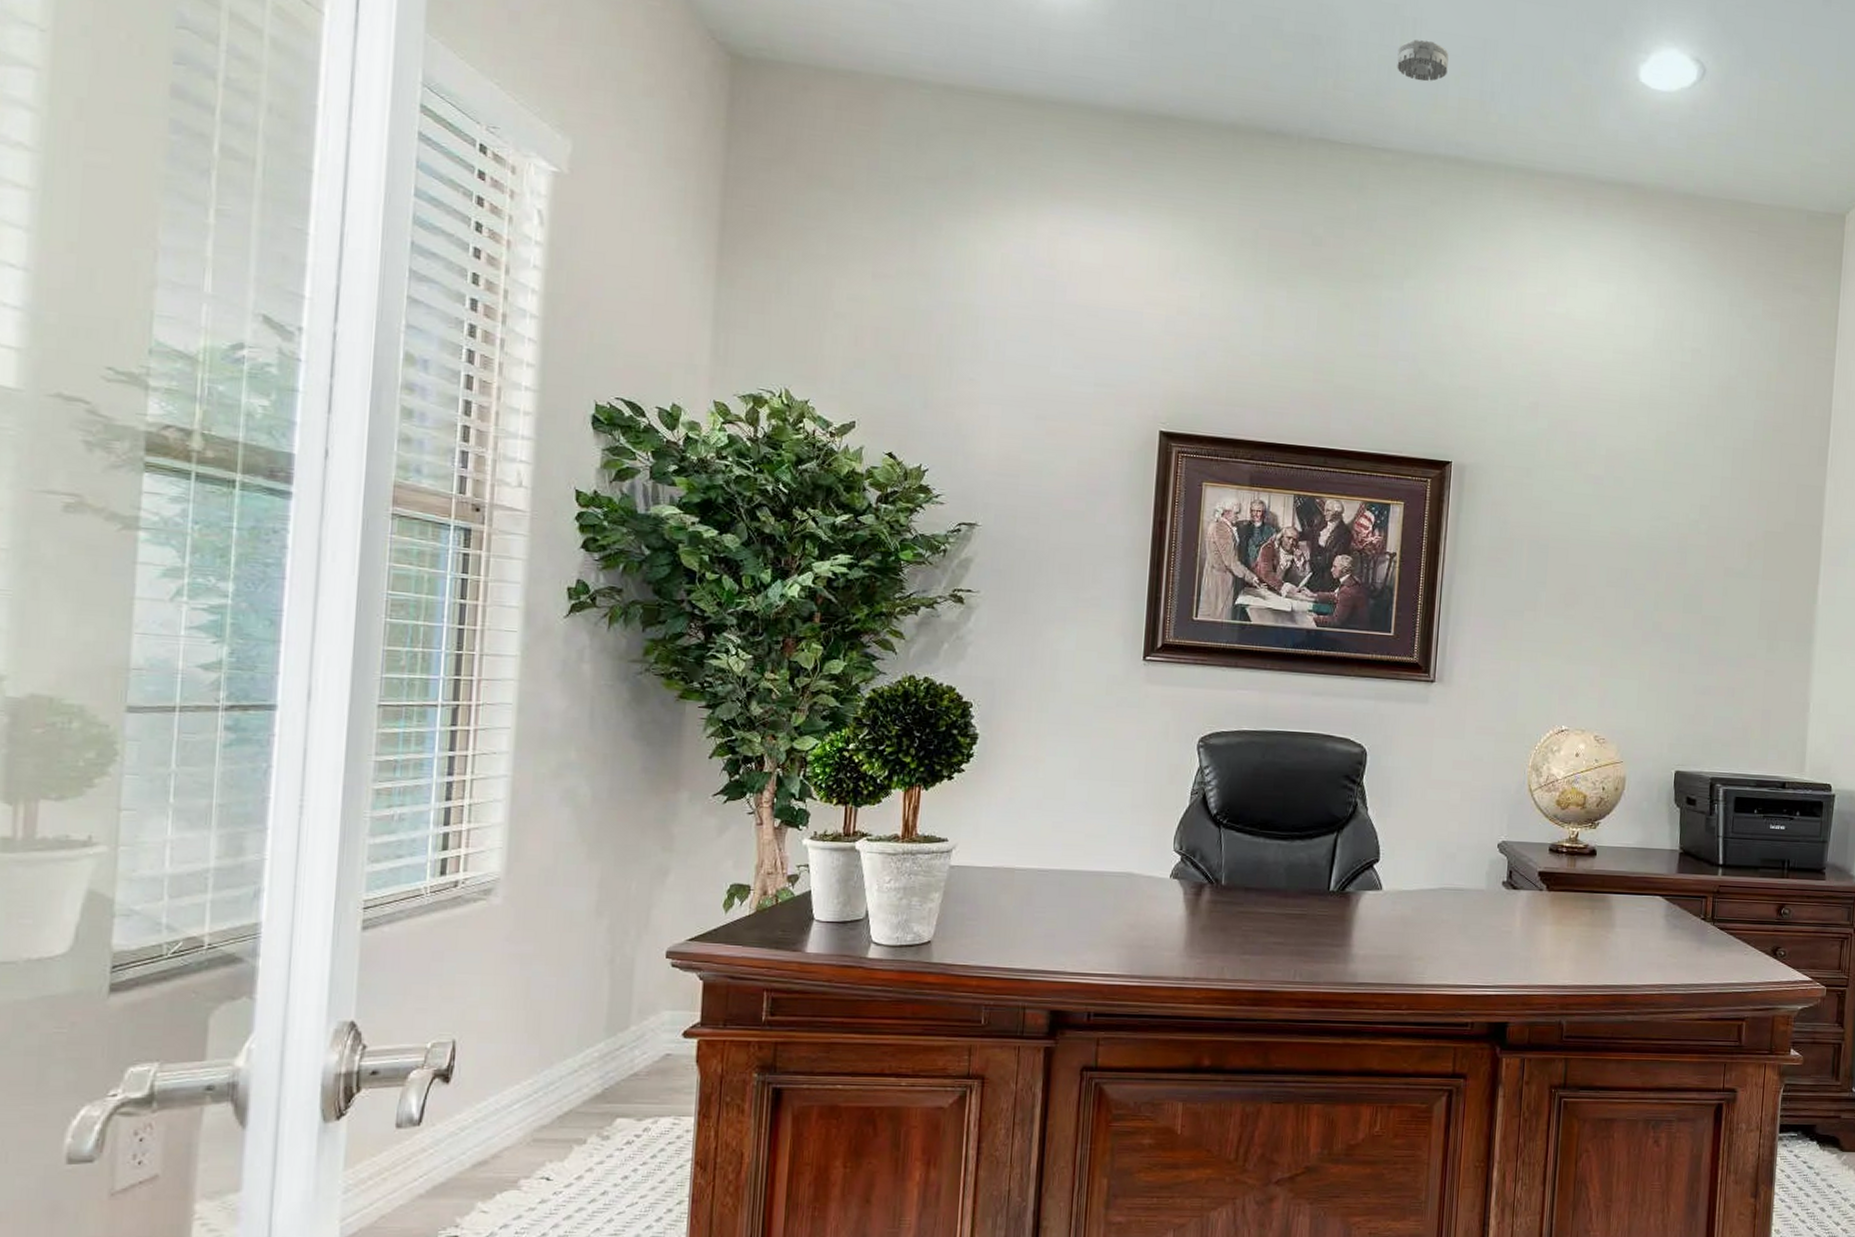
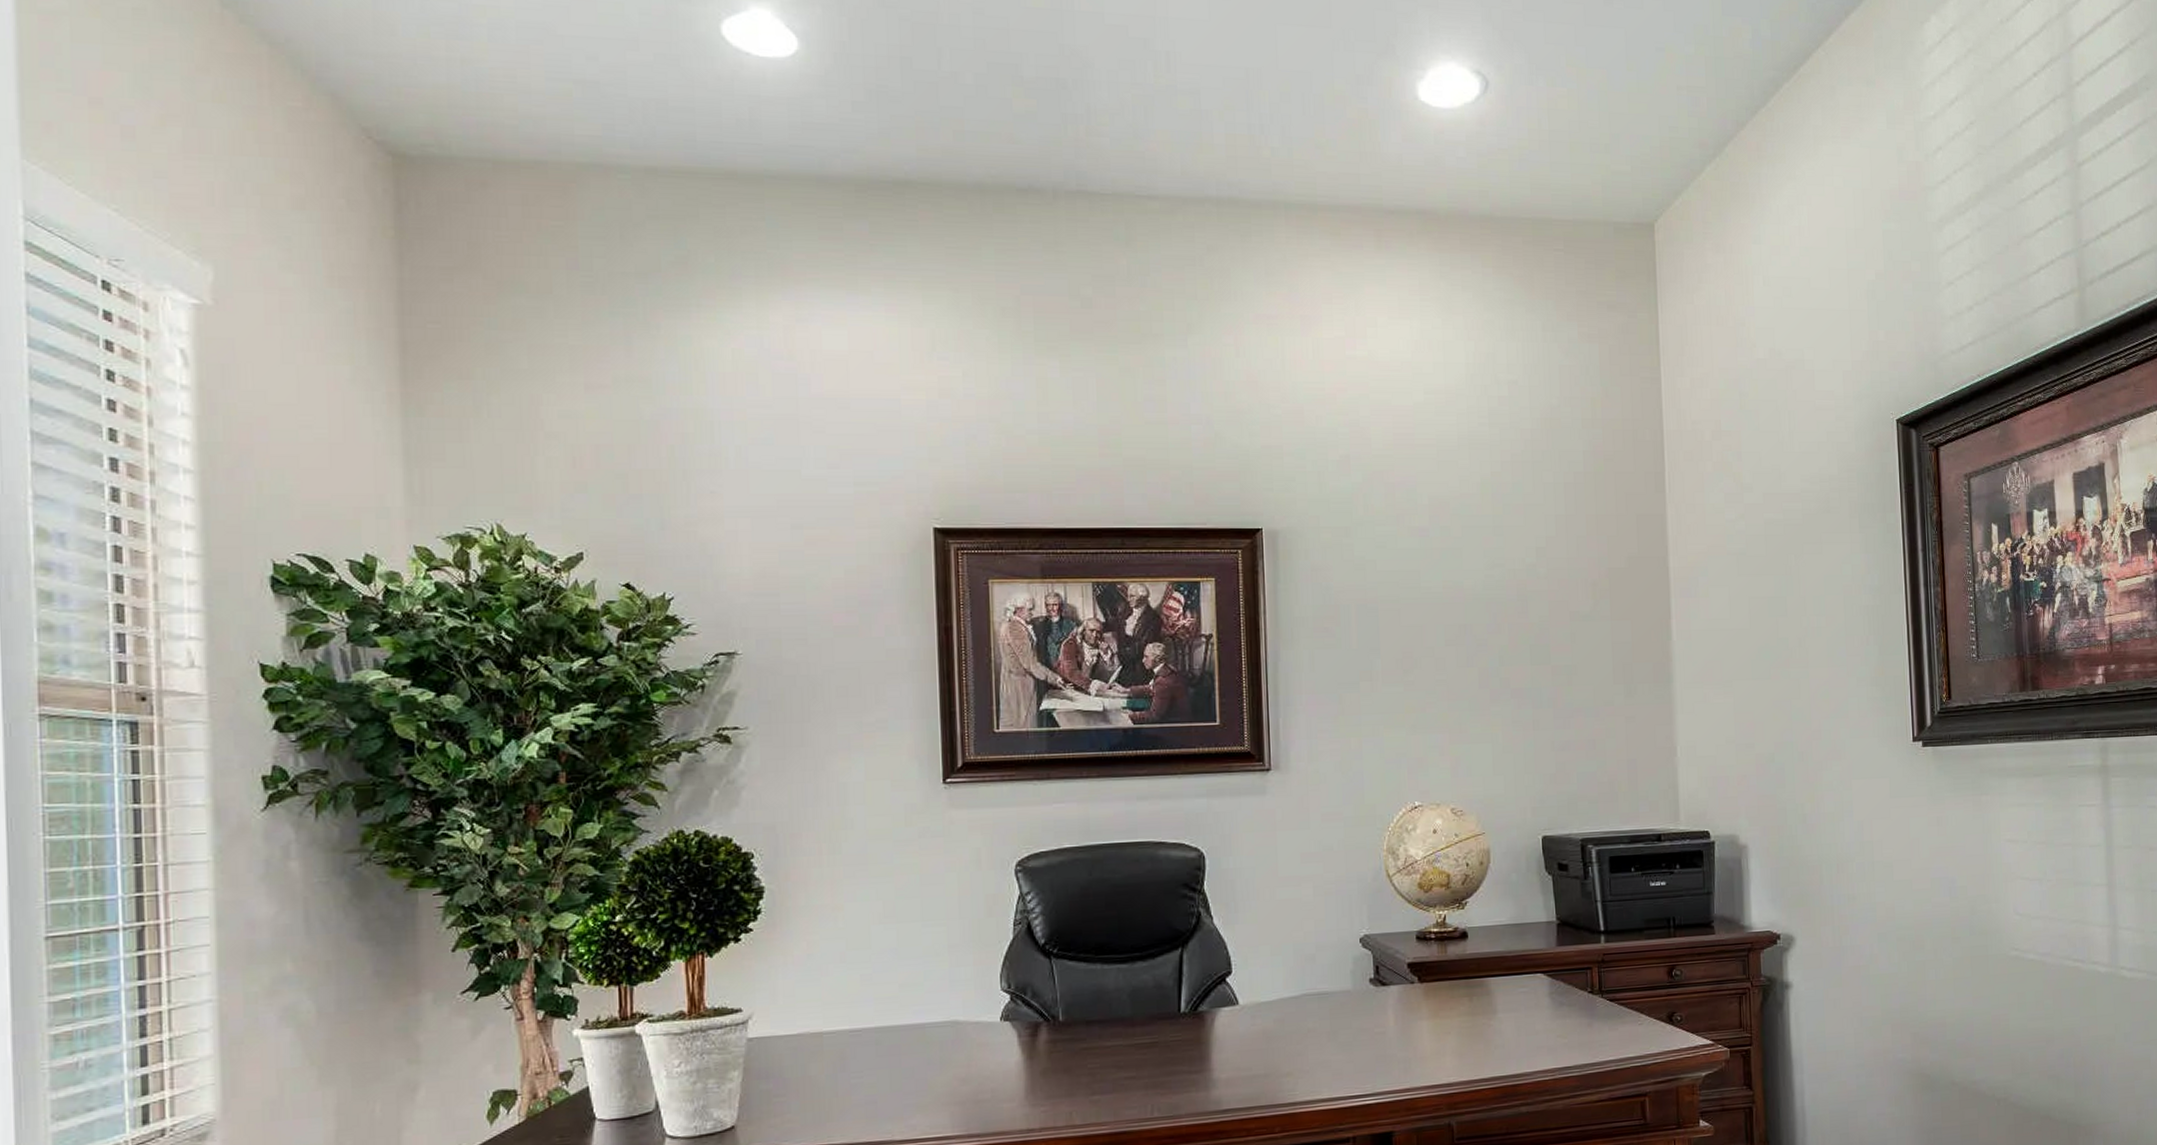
smoke detector: present [1397,39,1449,82] -> none [1153,74,1210,120]

